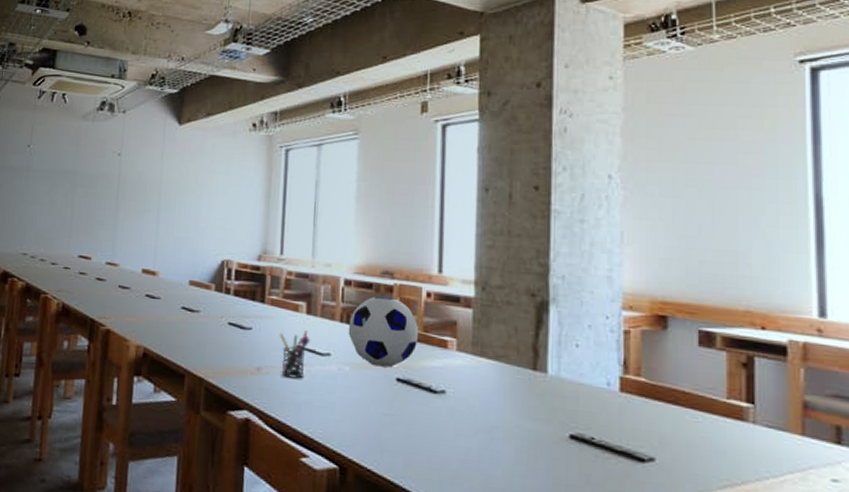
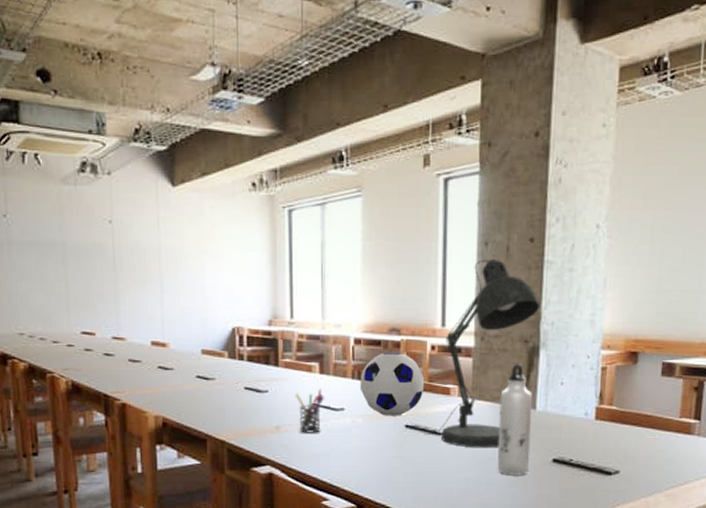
desk lamp: none [417,205,549,414] -> present [423,258,541,448]
water bottle: none [502,319,543,452] -> present [497,364,533,476]

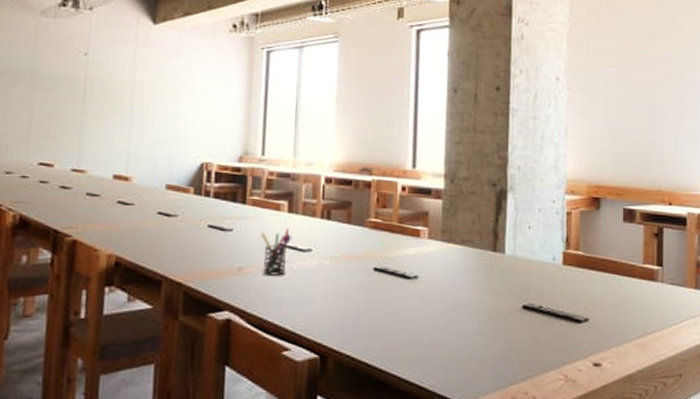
soccer ball: present [360,353,425,416] -> none [328,192,395,259]
desk lamp: present [423,258,541,448] -> none [392,104,507,294]
water bottle: present [497,364,533,476] -> none [467,207,502,323]

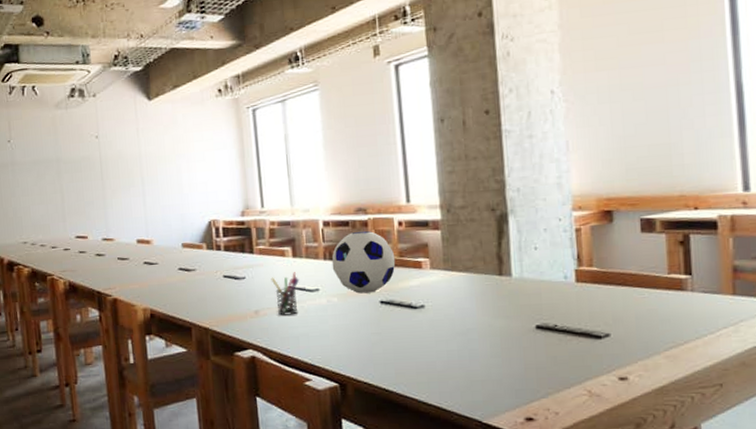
soccer ball: none [328,192,395,259] -> present [332,231,396,294]

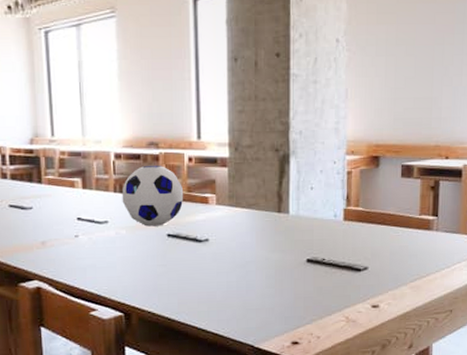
pen holder: present [271,272,300,316] -> none [59,204,89,247]

